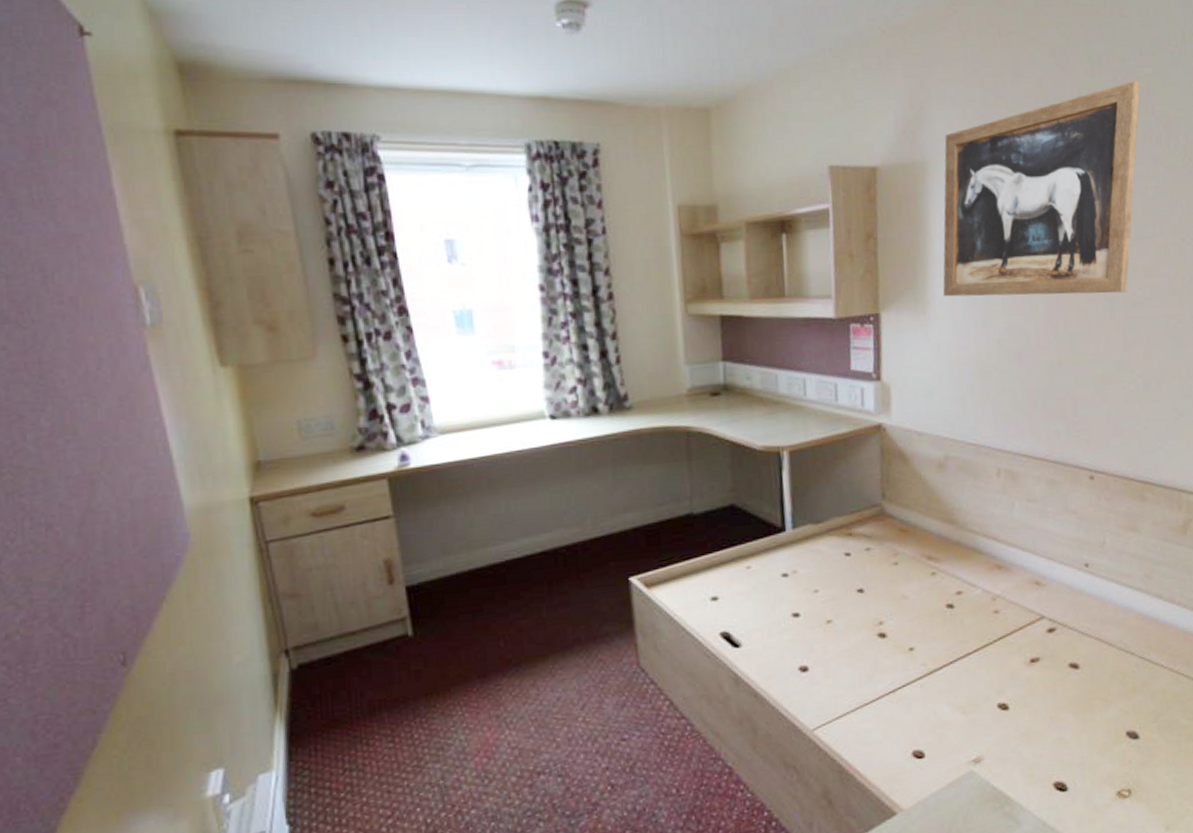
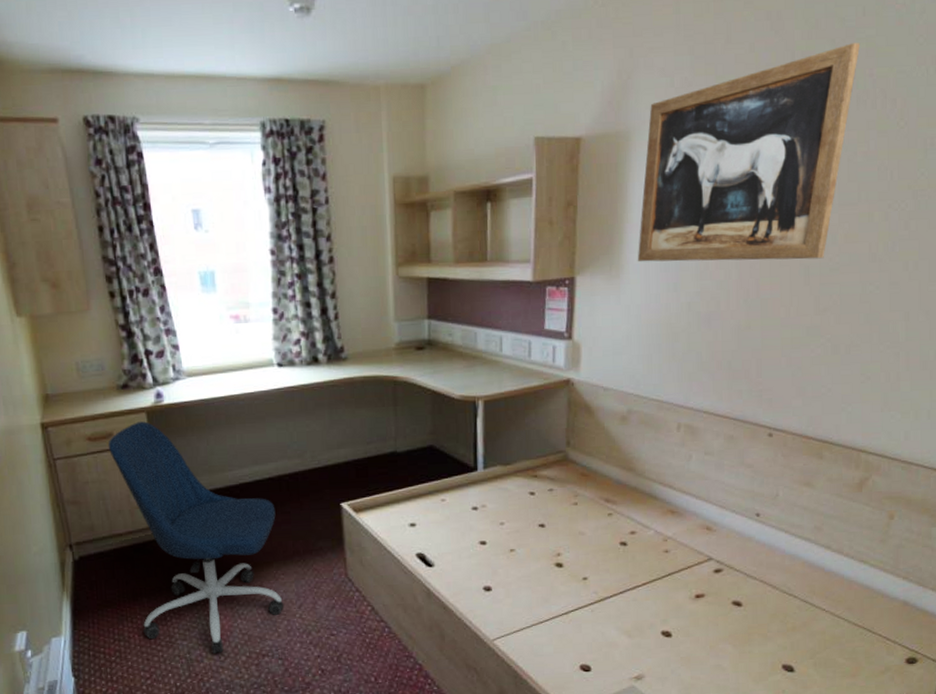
office chair: none [338,490,564,777] -> present [108,421,284,654]

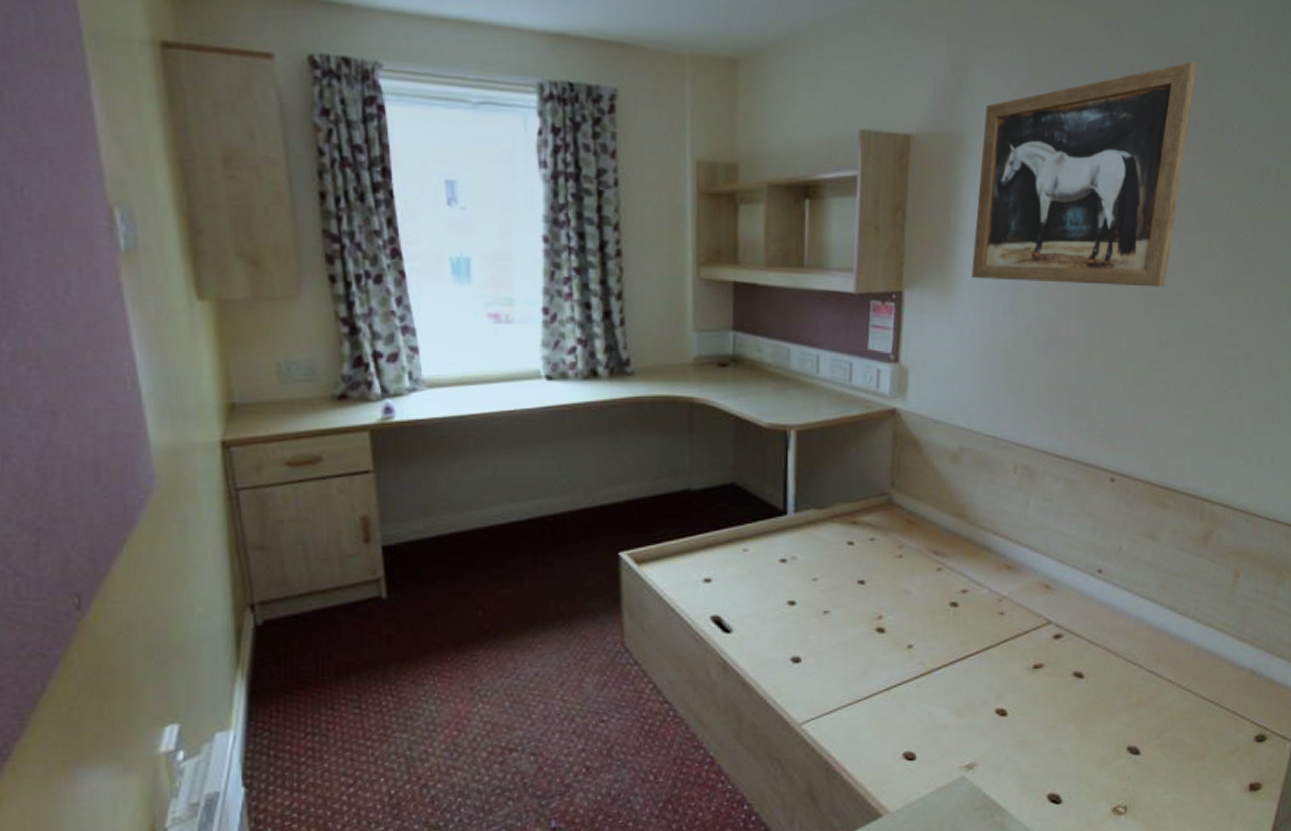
office chair: present [108,421,284,654] -> none [314,443,541,749]

